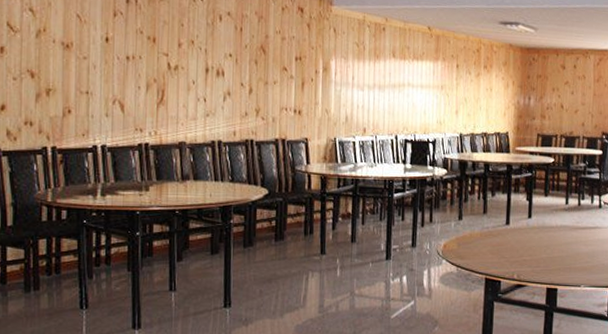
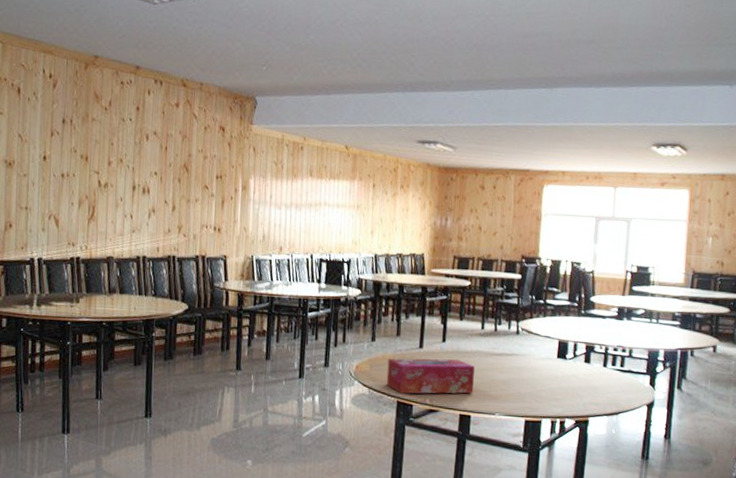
tissue box: none [474,234,560,270] -> present [386,358,475,394]

